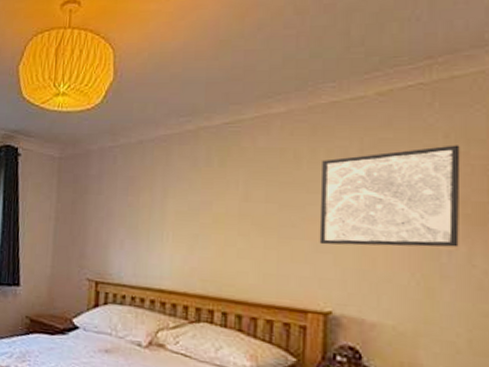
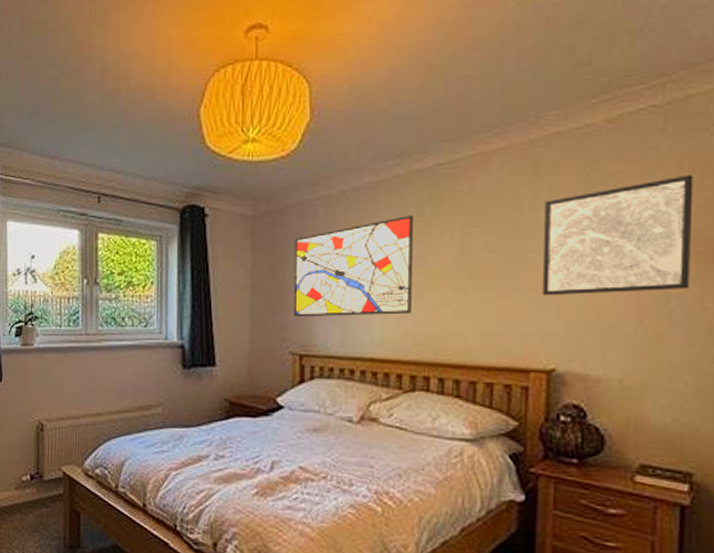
wall art: none [91,165,202,252] -> present [293,214,413,317]

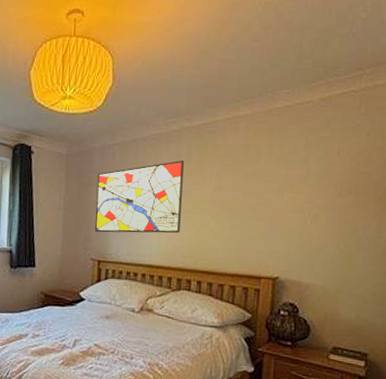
wall art: present [542,174,694,296] -> none [272,141,378,224]

